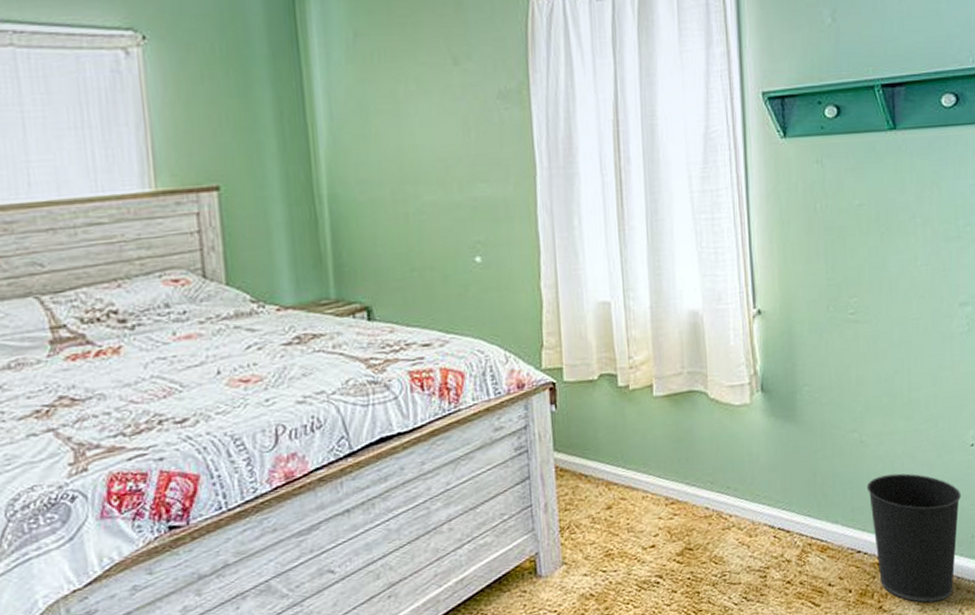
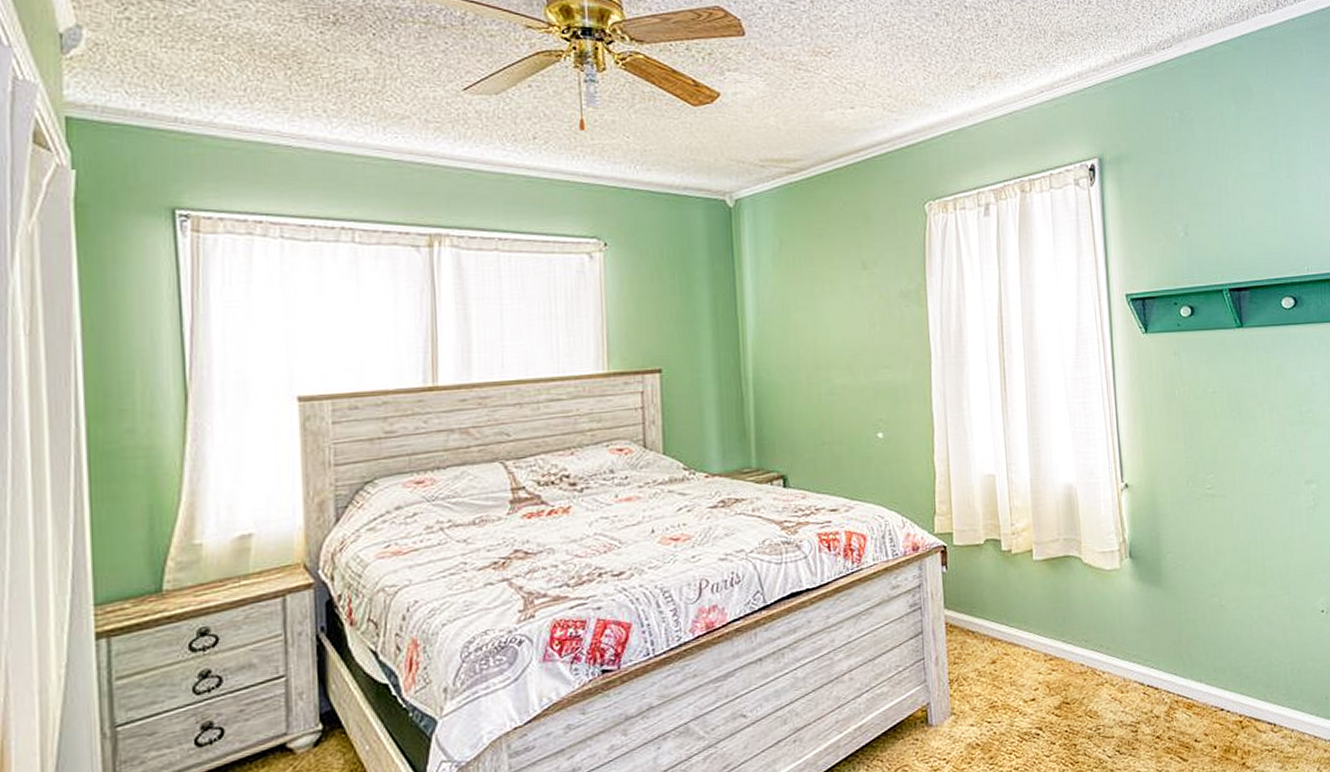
wastebasket: present [866,473,961,603] -> none [1227,636,1314,761]

